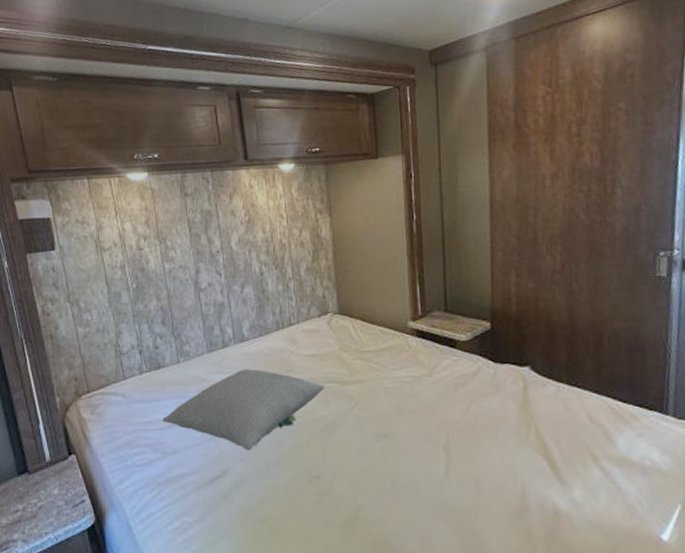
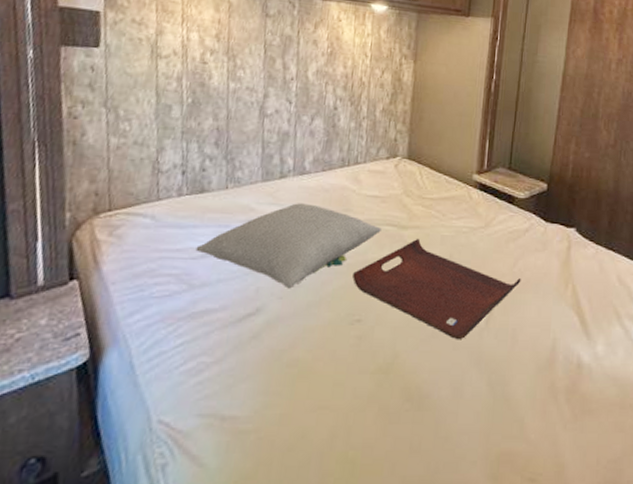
serving tray: none [305,393,477,491] -> present [352,239,521,339]

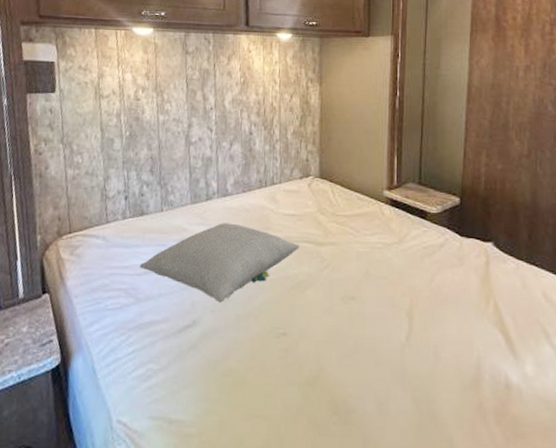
serving tray: present [352,239,521,339] -> none [276,255,440,354]

